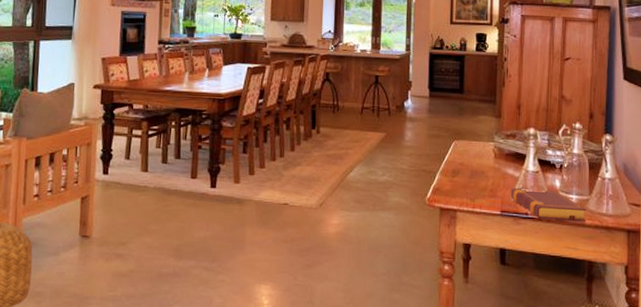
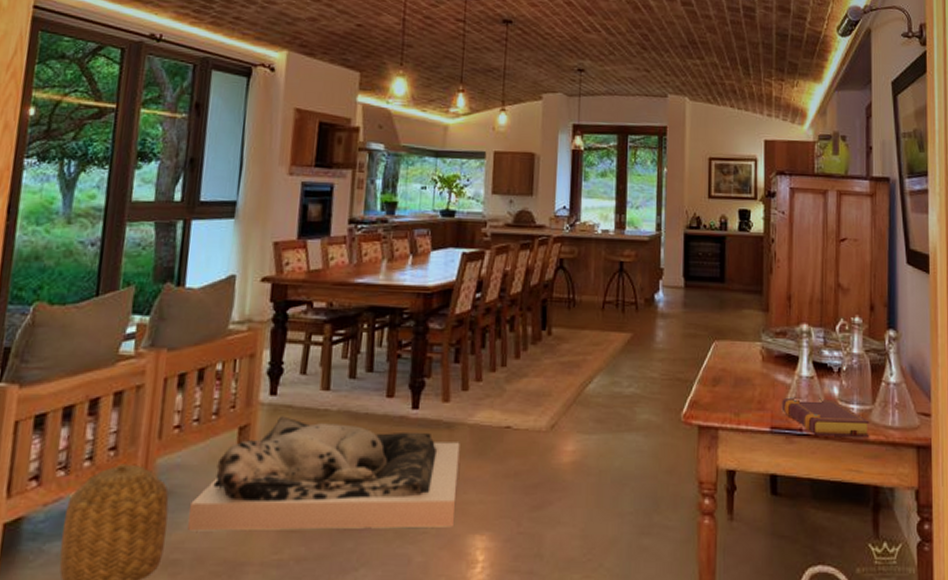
dog bed: none [47,190,248,278] -> present [188,416,460,531]

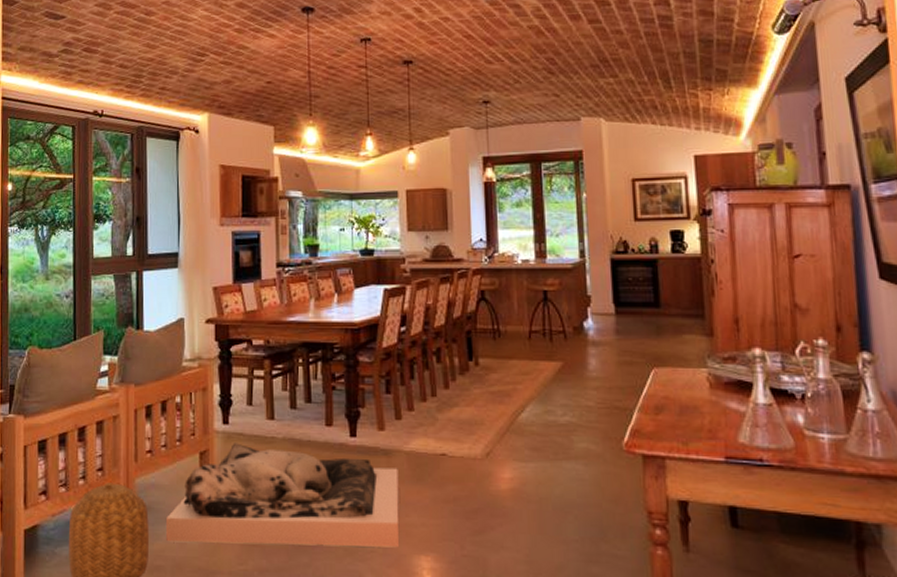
book: present [781,397,870,437] -> none [736,426,846,469]

